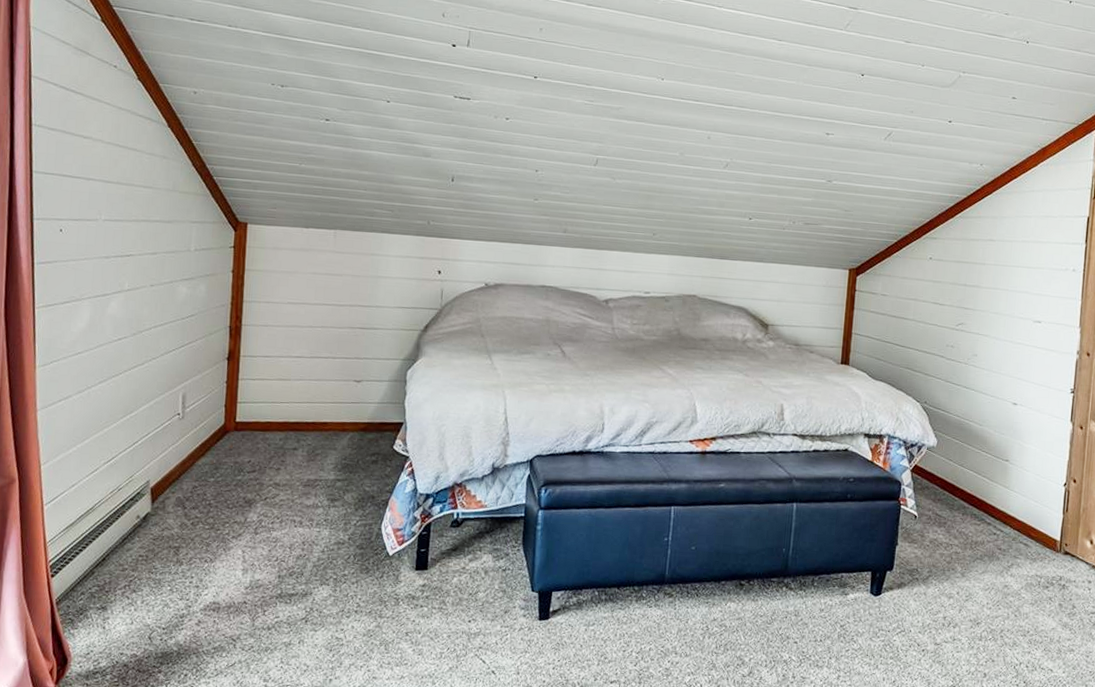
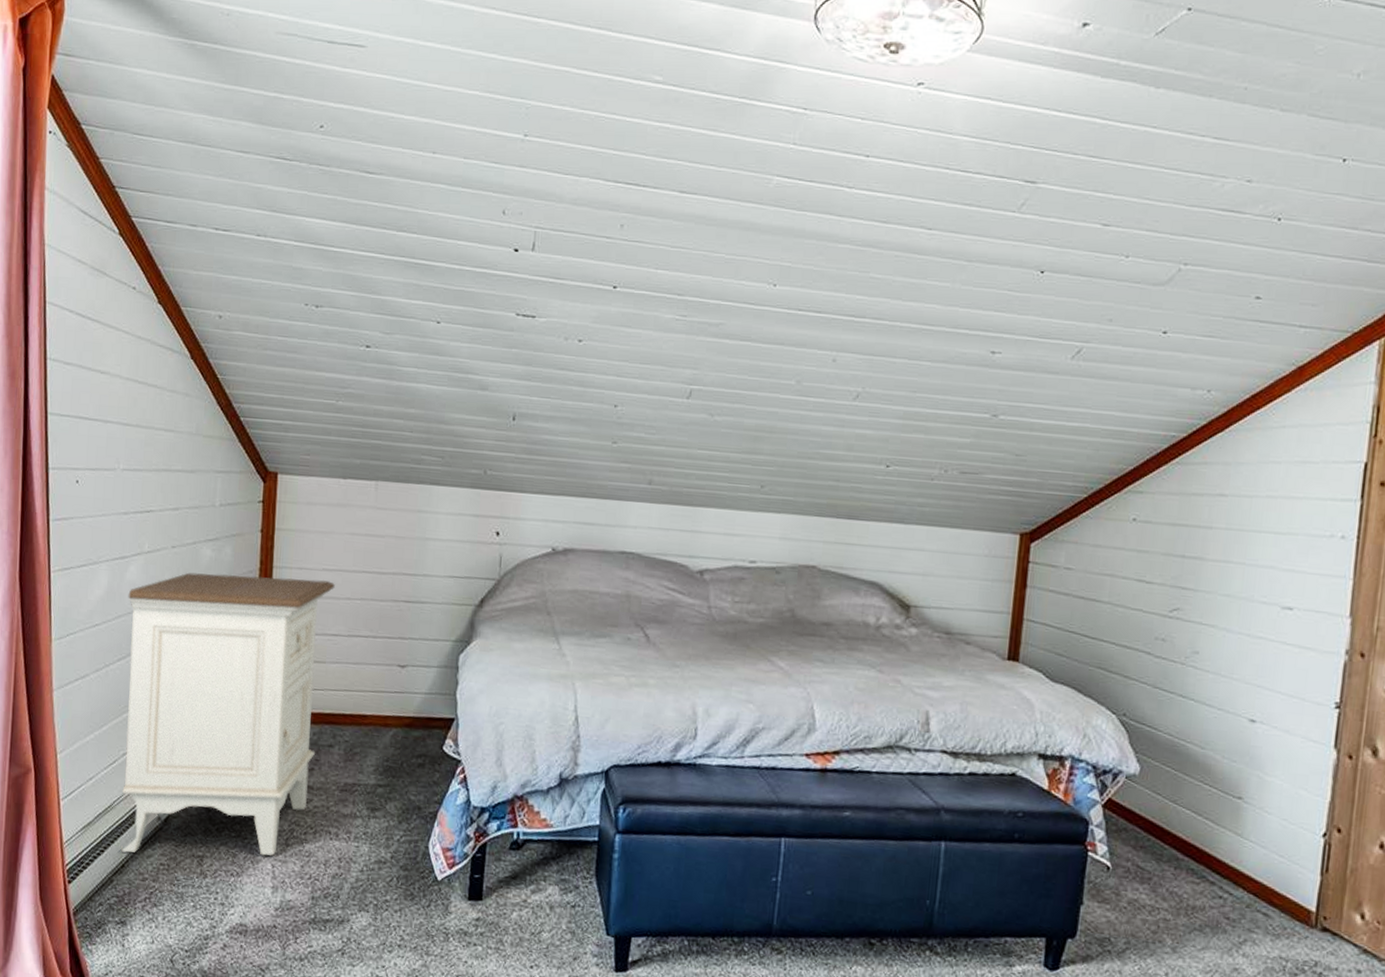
nightstand: none [102,307,299,548] -> present [121,572,335,856]

